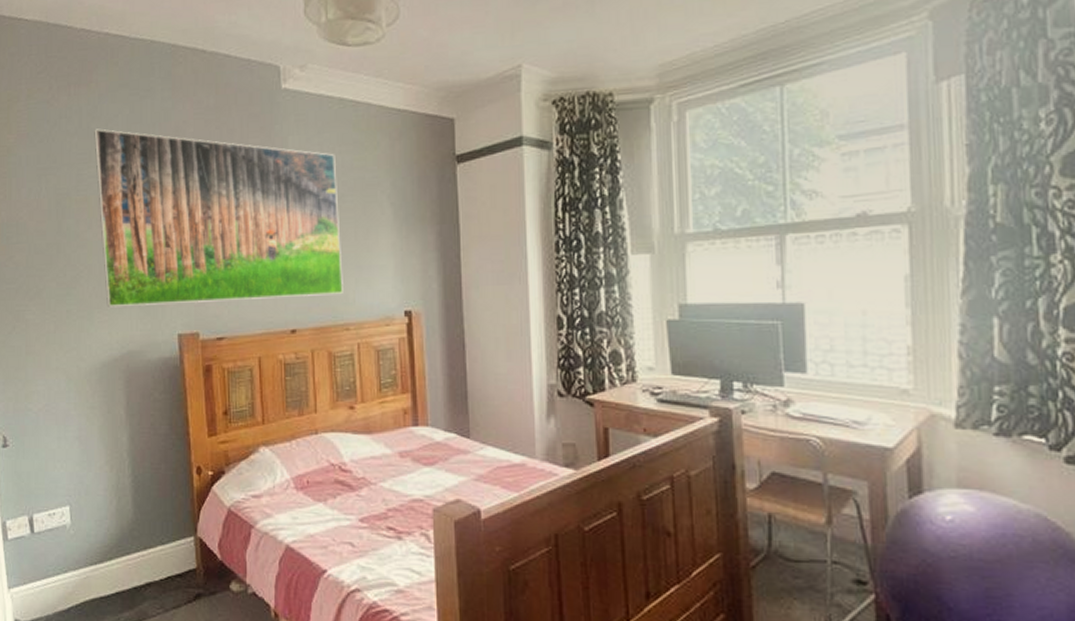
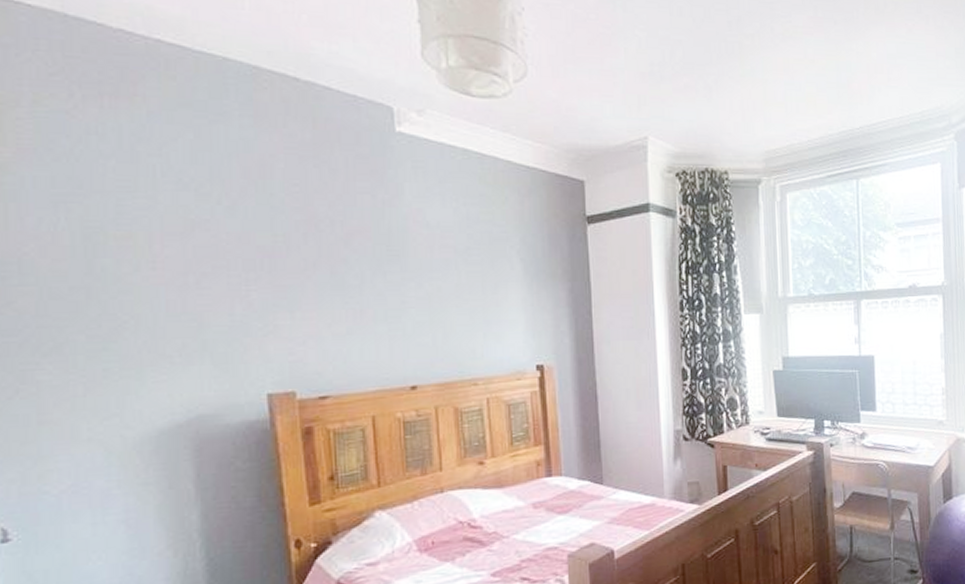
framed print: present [94,128,343,308] -> none [141,152,470,365]

